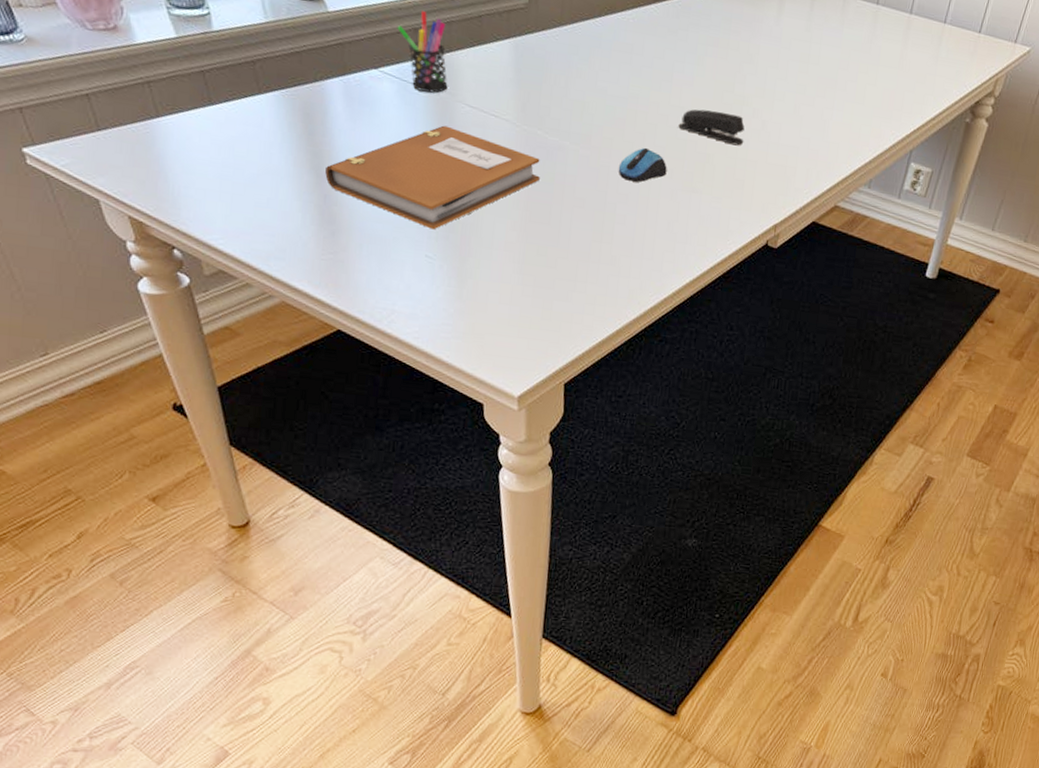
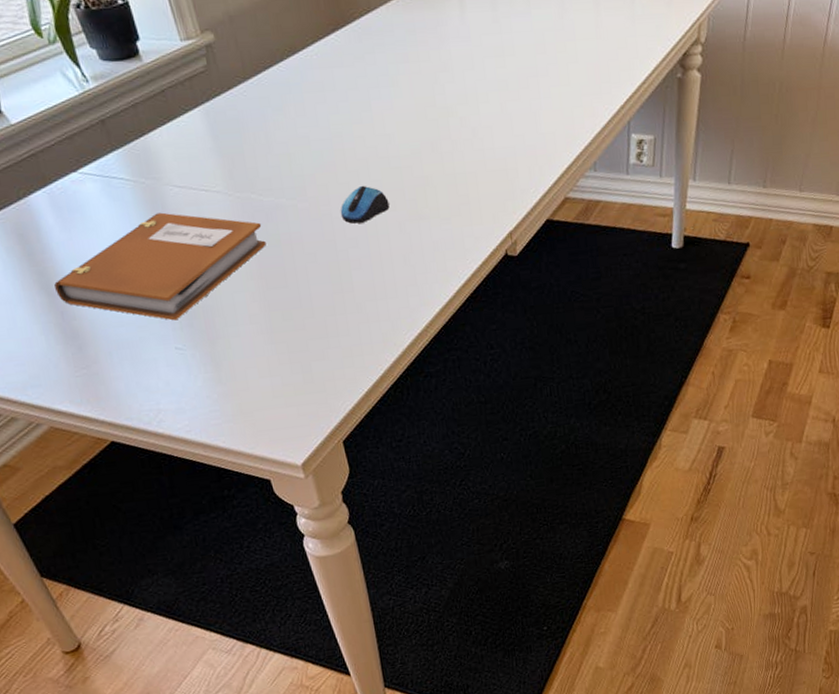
pen holder: present [397,11,448,93] -> none [84,100,151,184]
stapler: present [678,109,745,146] -> none [389,129,459,161]

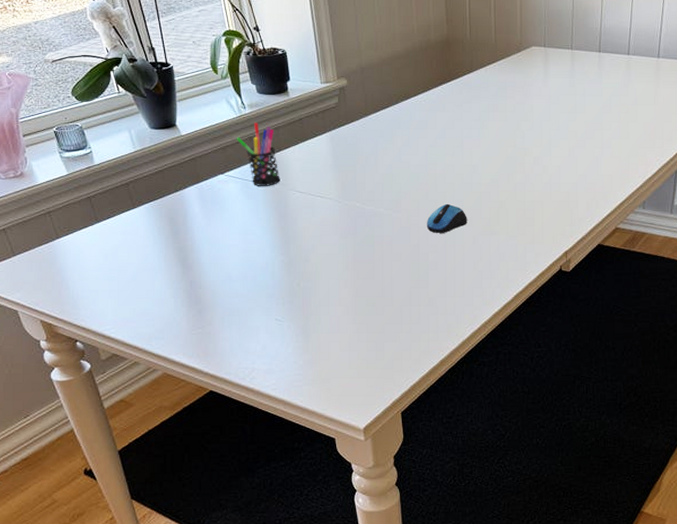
notebook: present [54,212,266,321] -> none [190,211,362,297]
pen holder: none [84,100,151,184] -> present [236,123,281,186]

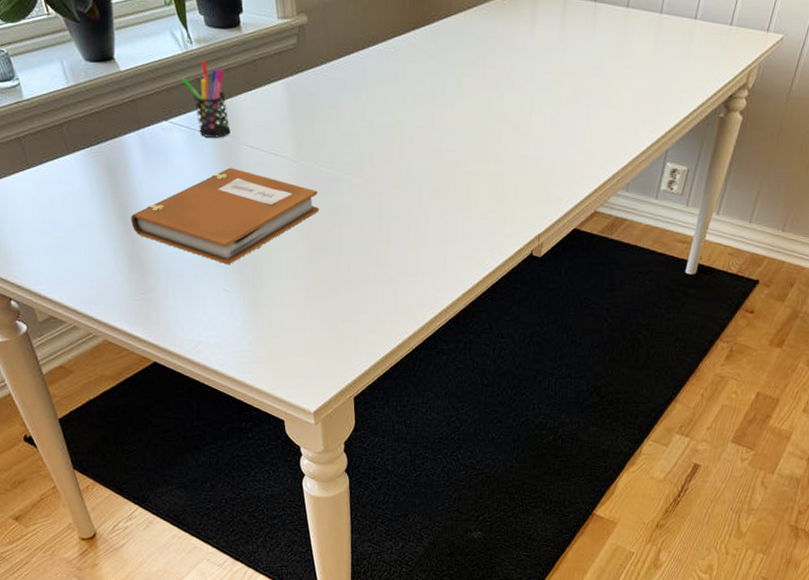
notebook: none [190,211,362,297] -> present [131,167,319,265]
computer mouse: present [426,203,467,233] -> none [389,171,434,205]

